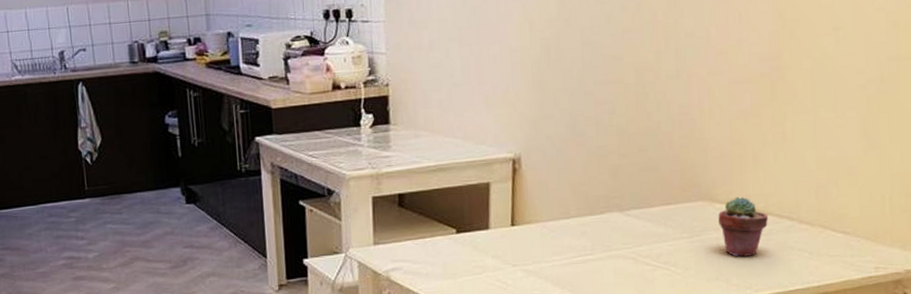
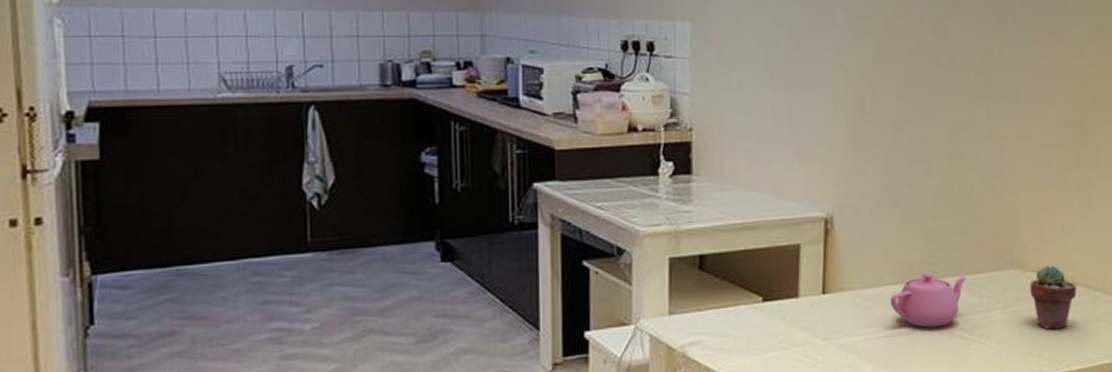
teapot: none [576,206,654,256] -> present [890,273,968,328]

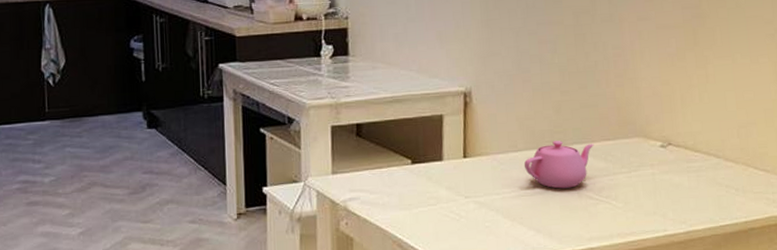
potted succulent: present [1030,265,1077,330] -> none [653,134,698,192]

